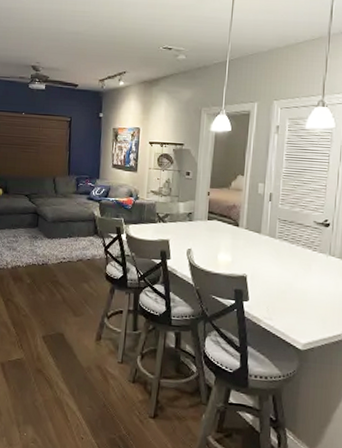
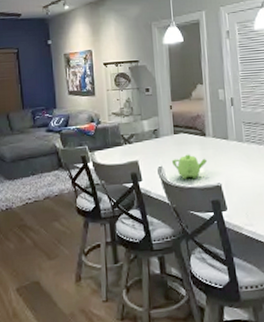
teapot: none [202,241,237,265] -> present [172,154,208,179]

